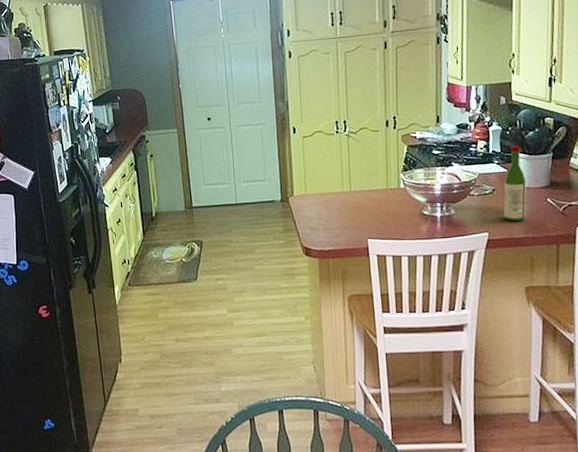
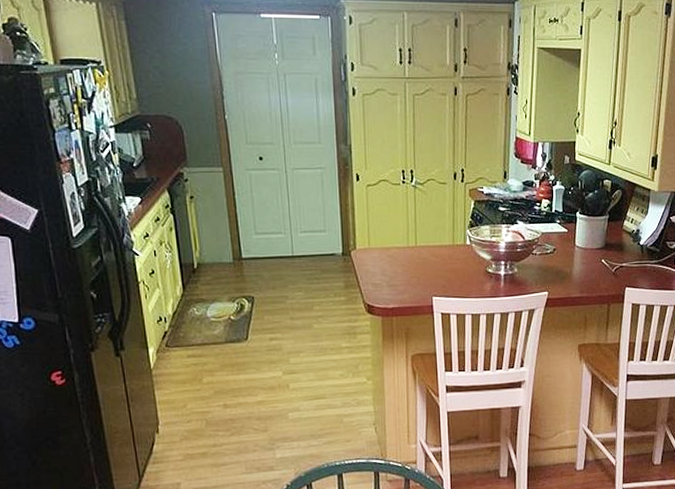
wine bottle: present [503,146,526,222] -> none [562,206,584,282]

